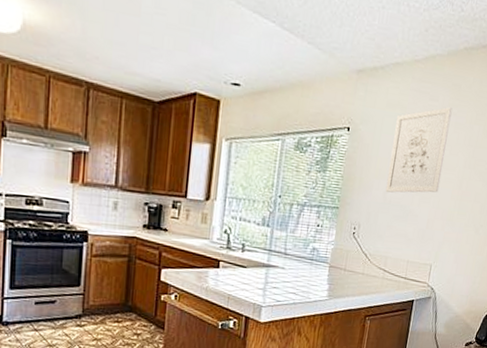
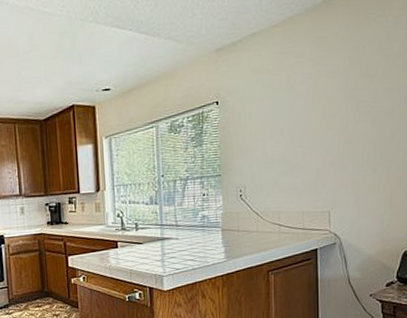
wall art: present [385,106,453,193] -> none [263,58,323,151]

